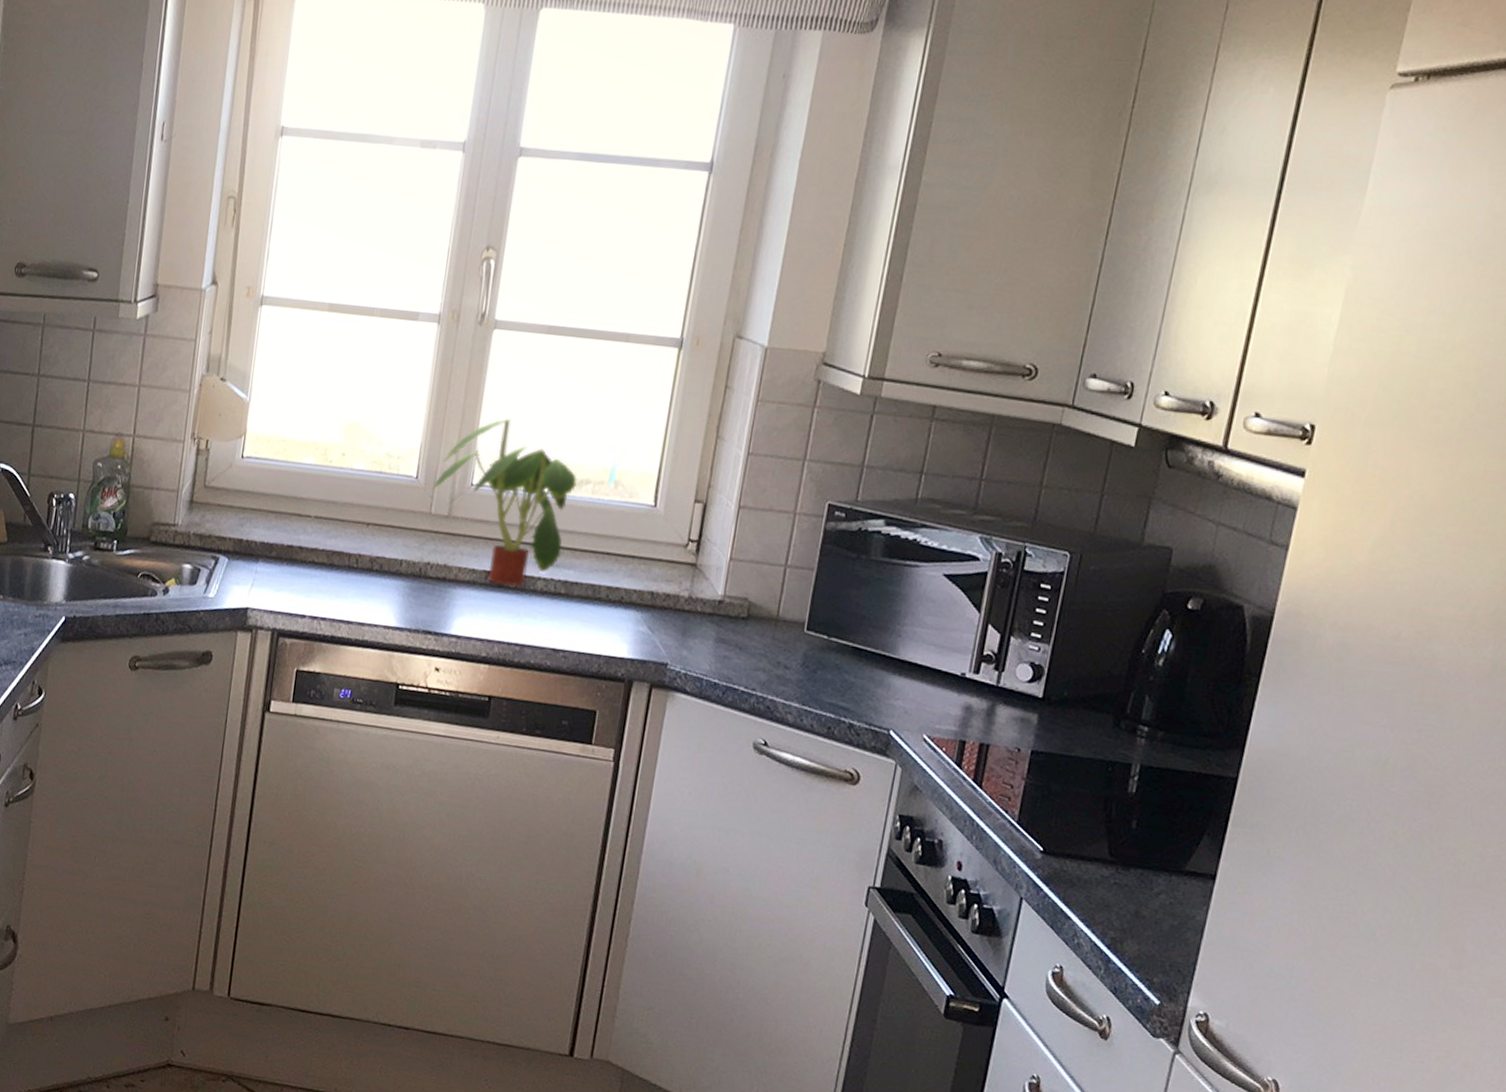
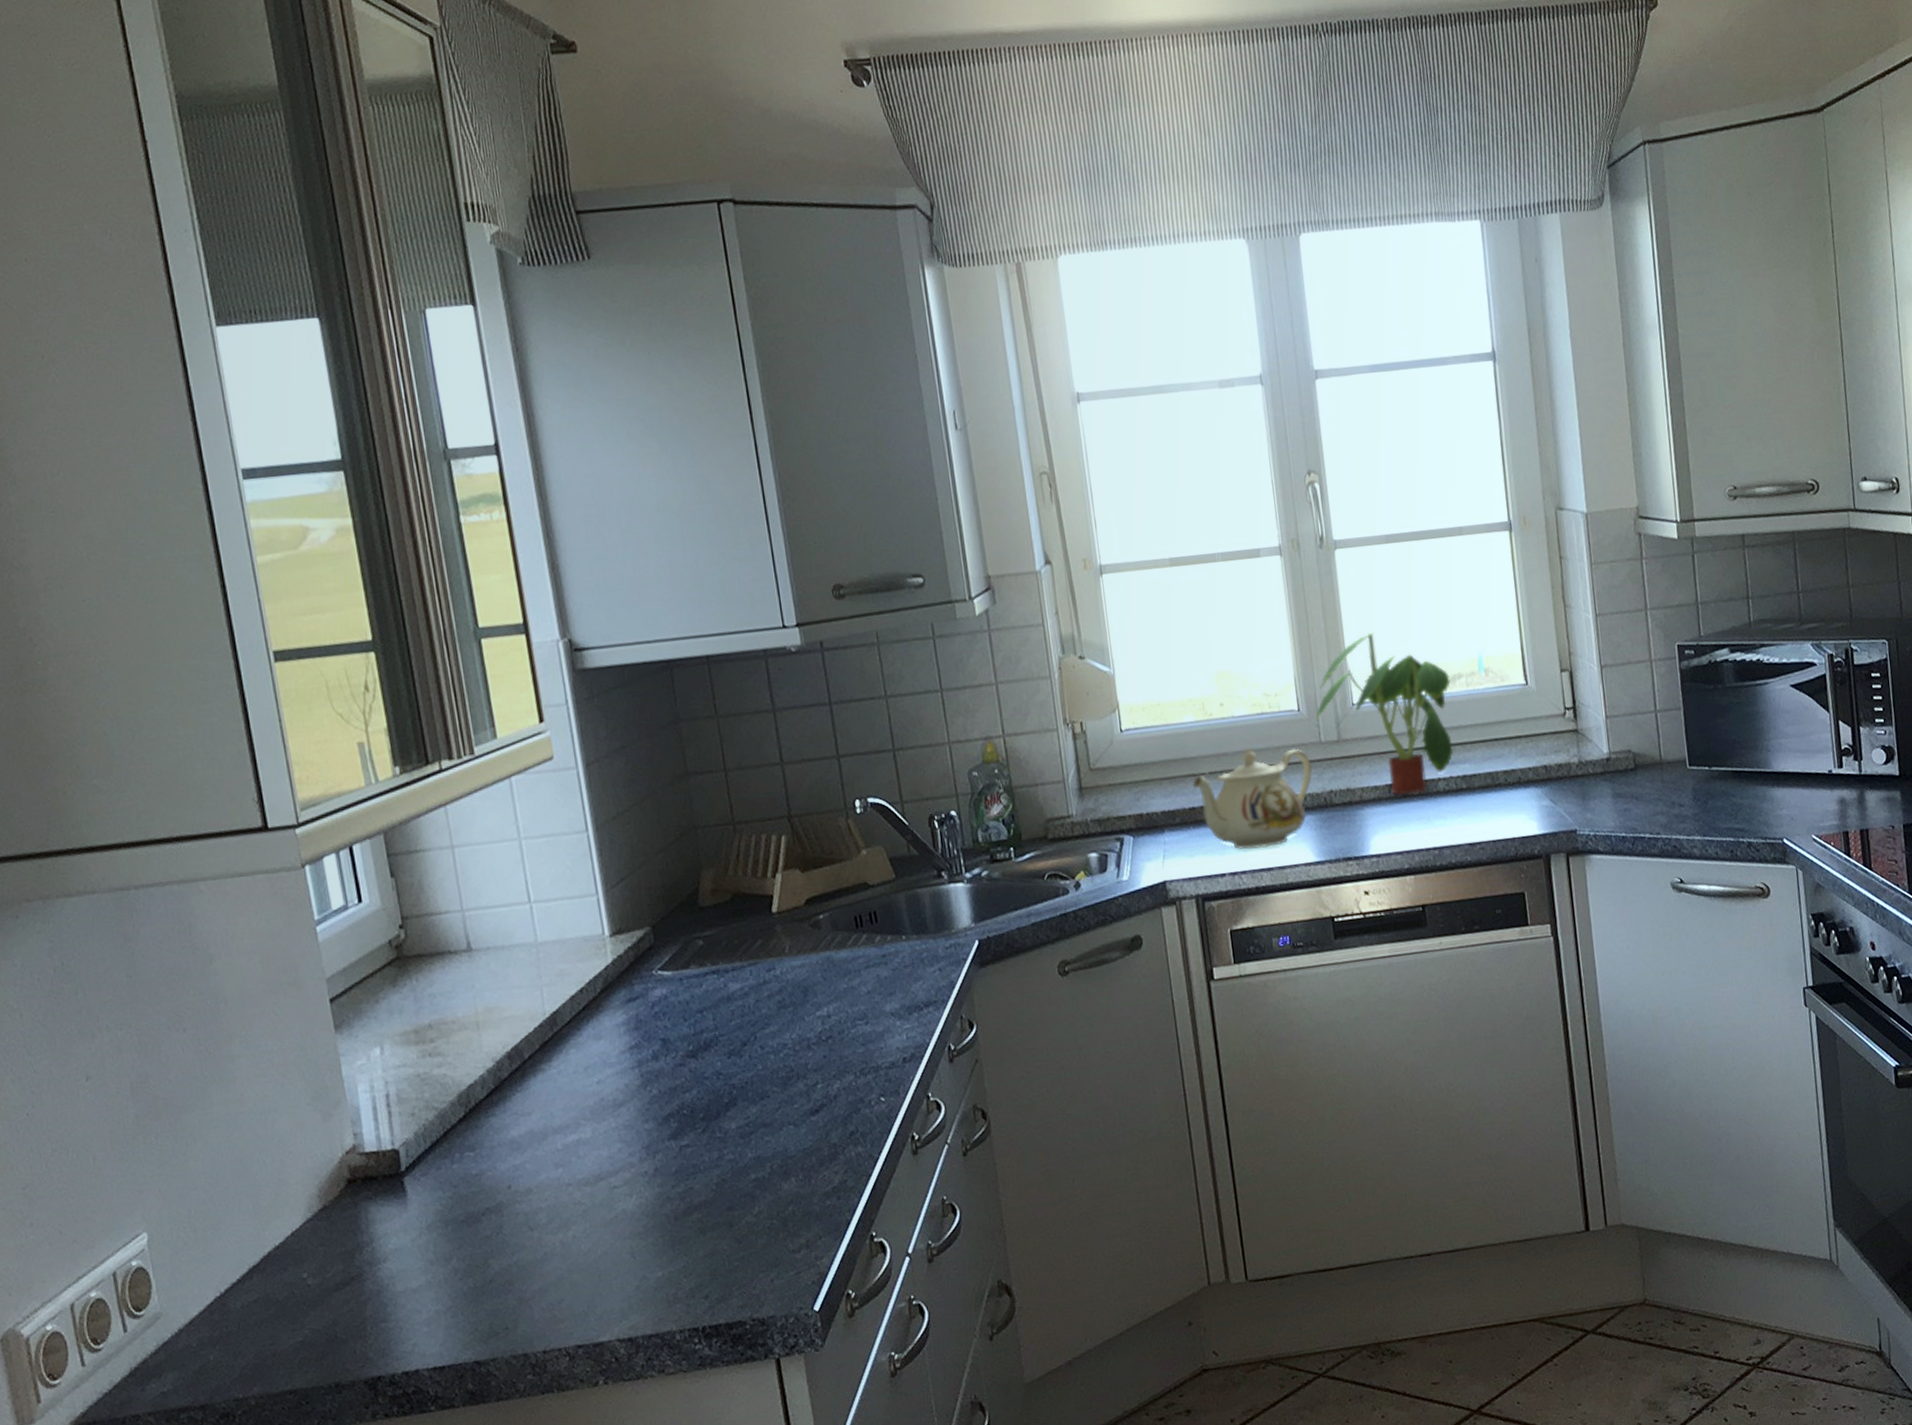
teapot: none [296,501,417,602] -> present [1192,747,1312,850]

